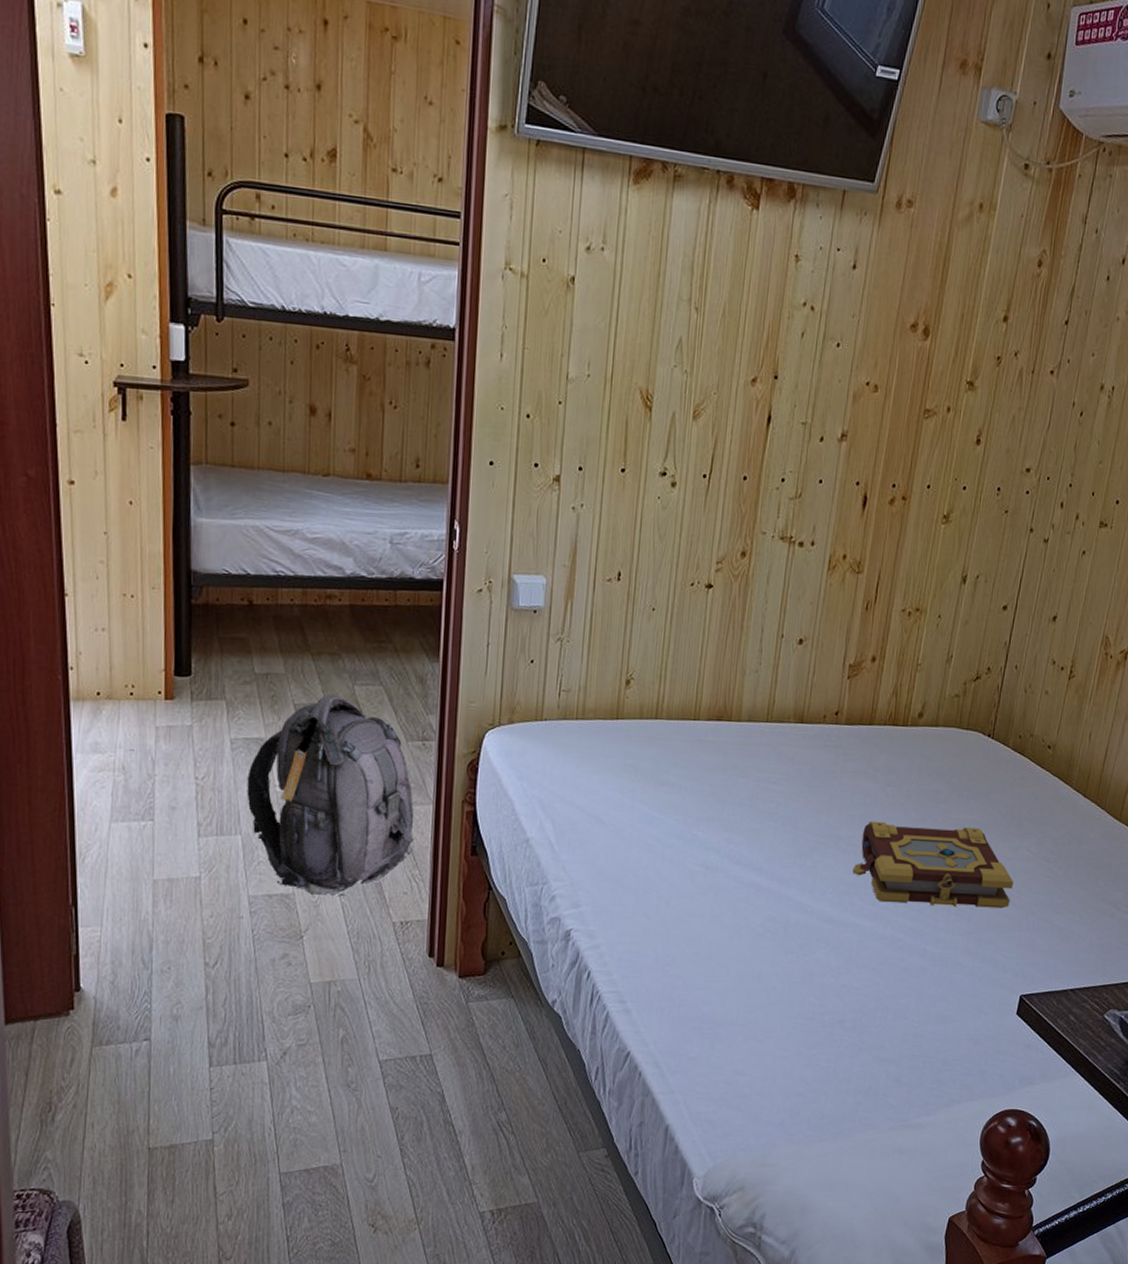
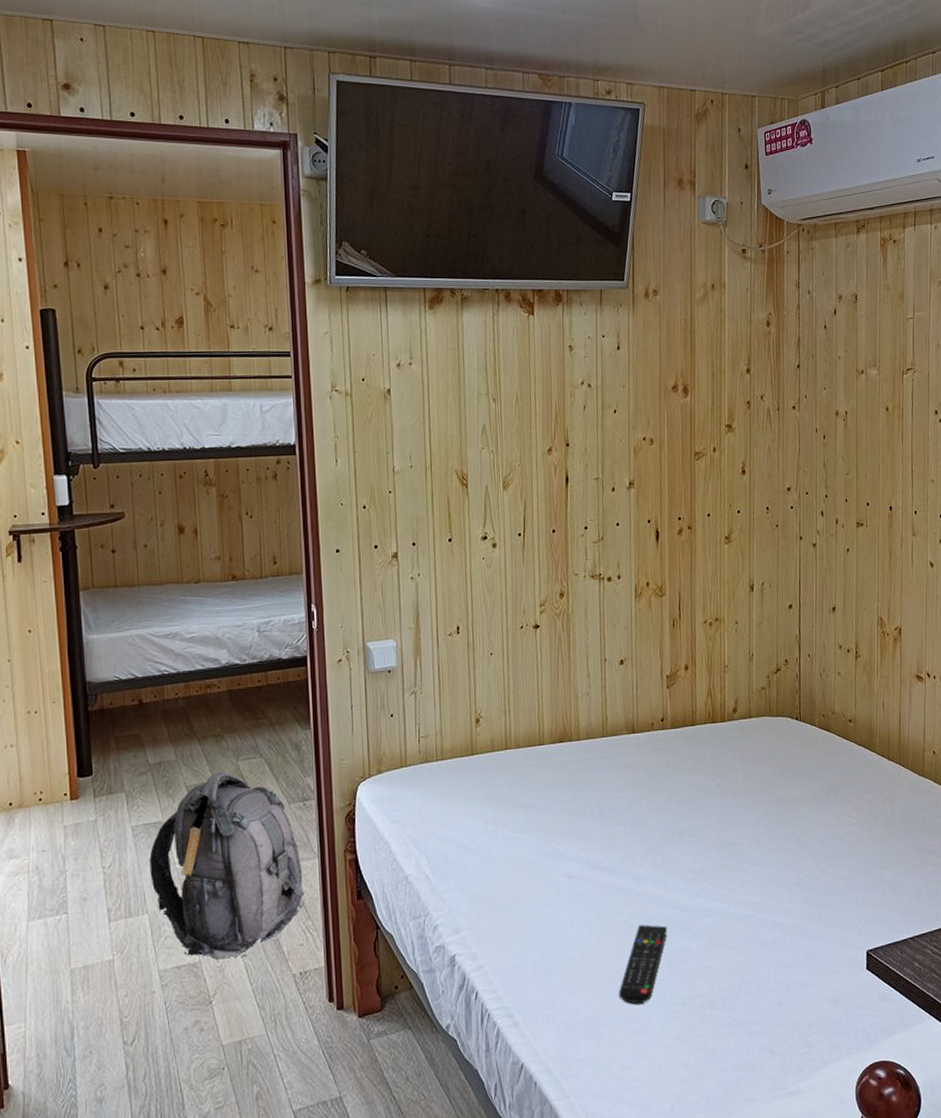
remote control: none [742,929,807,1011] -> present [618,924,668,1005]
book: present [852,821,1014,909] -> none [698,803,842,884]

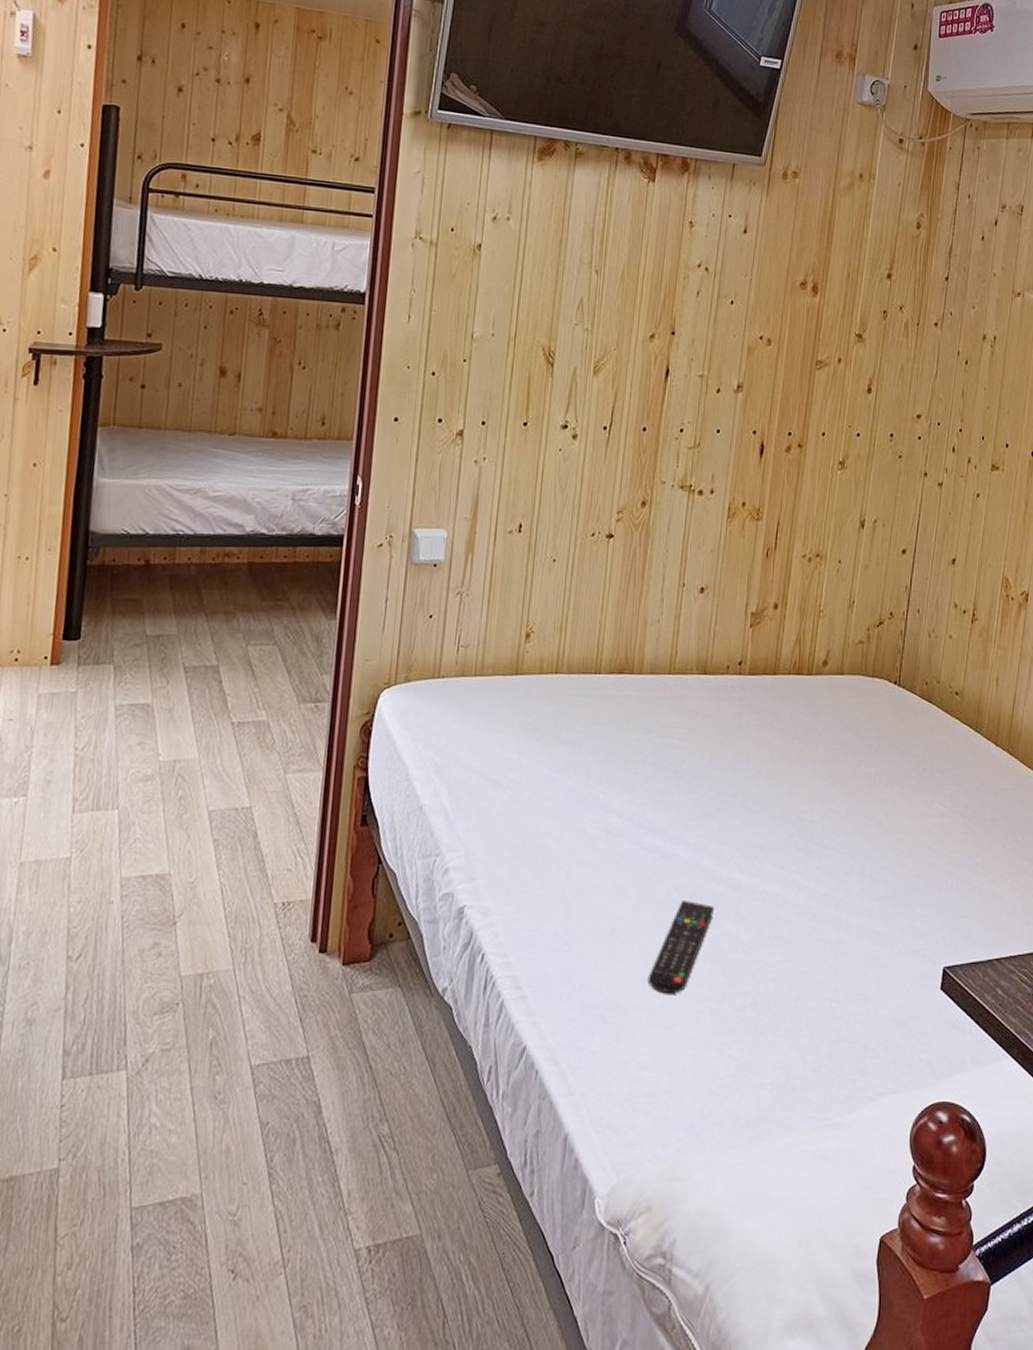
backpack: present [149,772,305,961] -> none [127,655,303,876]

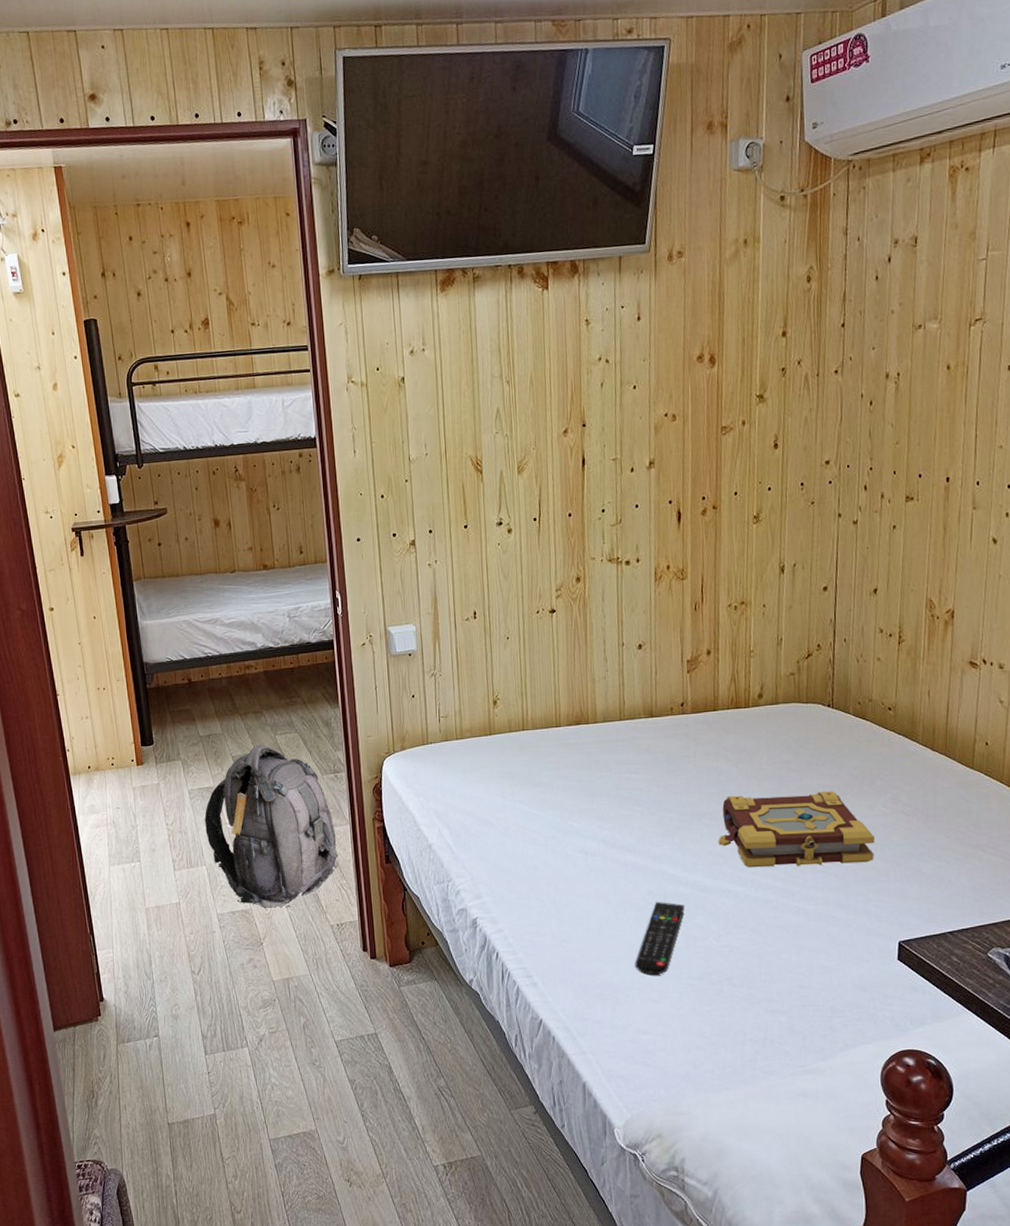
backpack: none [127,655,303,876] -> present [204,745,340,909]
book: none [761,777,929,870] -> present [718,791,875,868]

